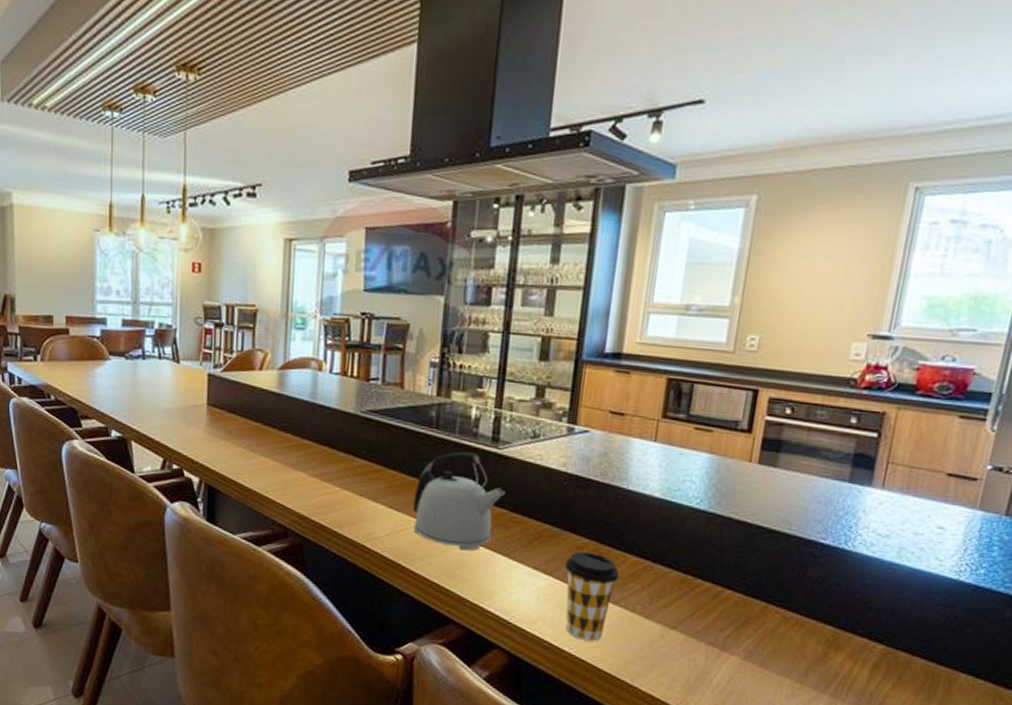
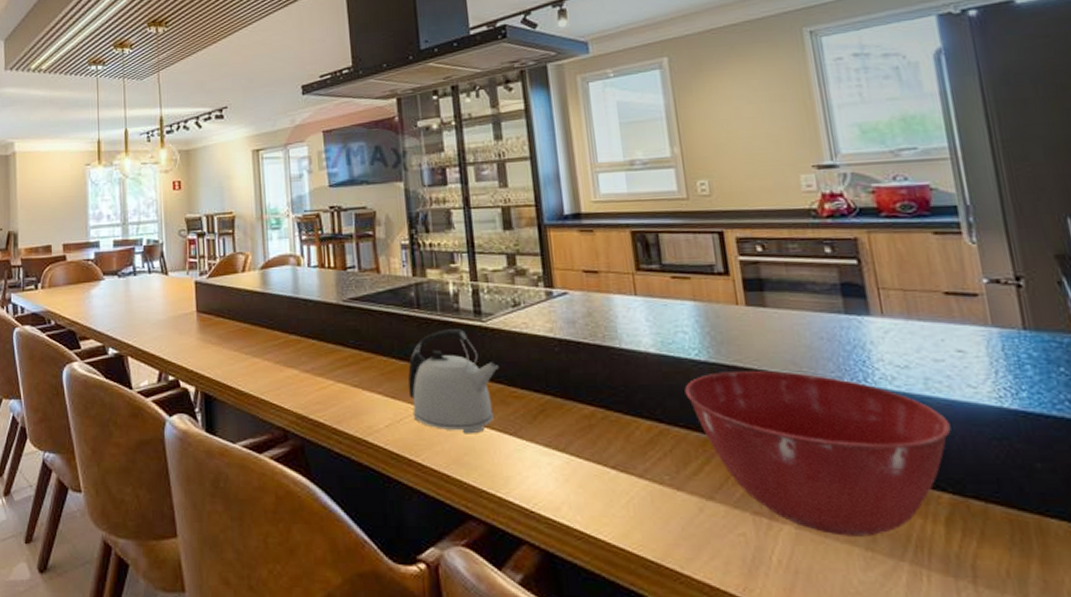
coffee cup: present [564,551,620,642] -> none [575,421,638,524]
mixing bowl: none [677,521,907,672] -> present [685,371,951,537]

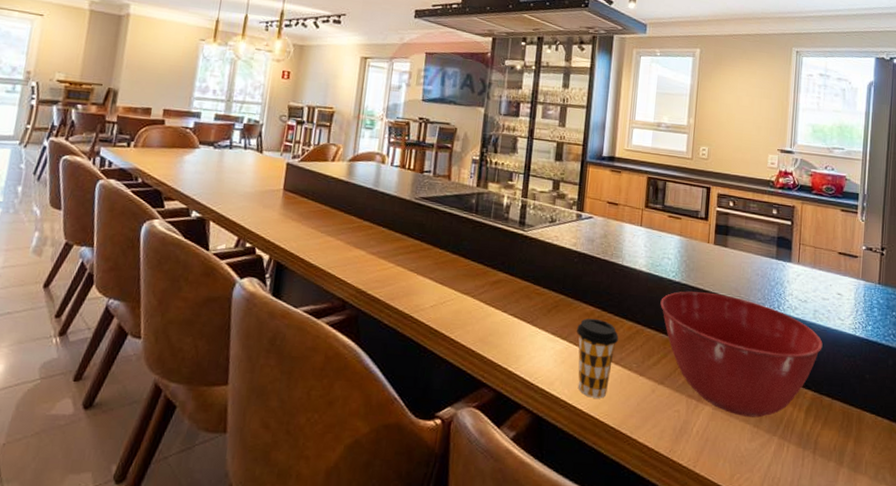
kettle: present [407,329,498,434] -> none [454,233,529,319]
coffee cup: none [575,421,638,524] -> present [576,318,619,399]

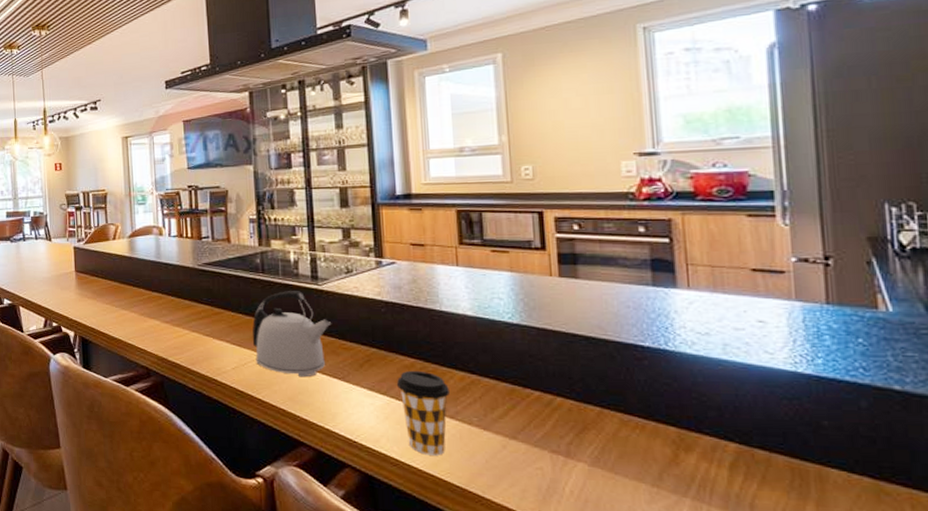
kettle: none [454,233,529,319] -> present [252,291,331,378]
mixing bowl: present [660,291,823,418] -> none [497,333,744,476]

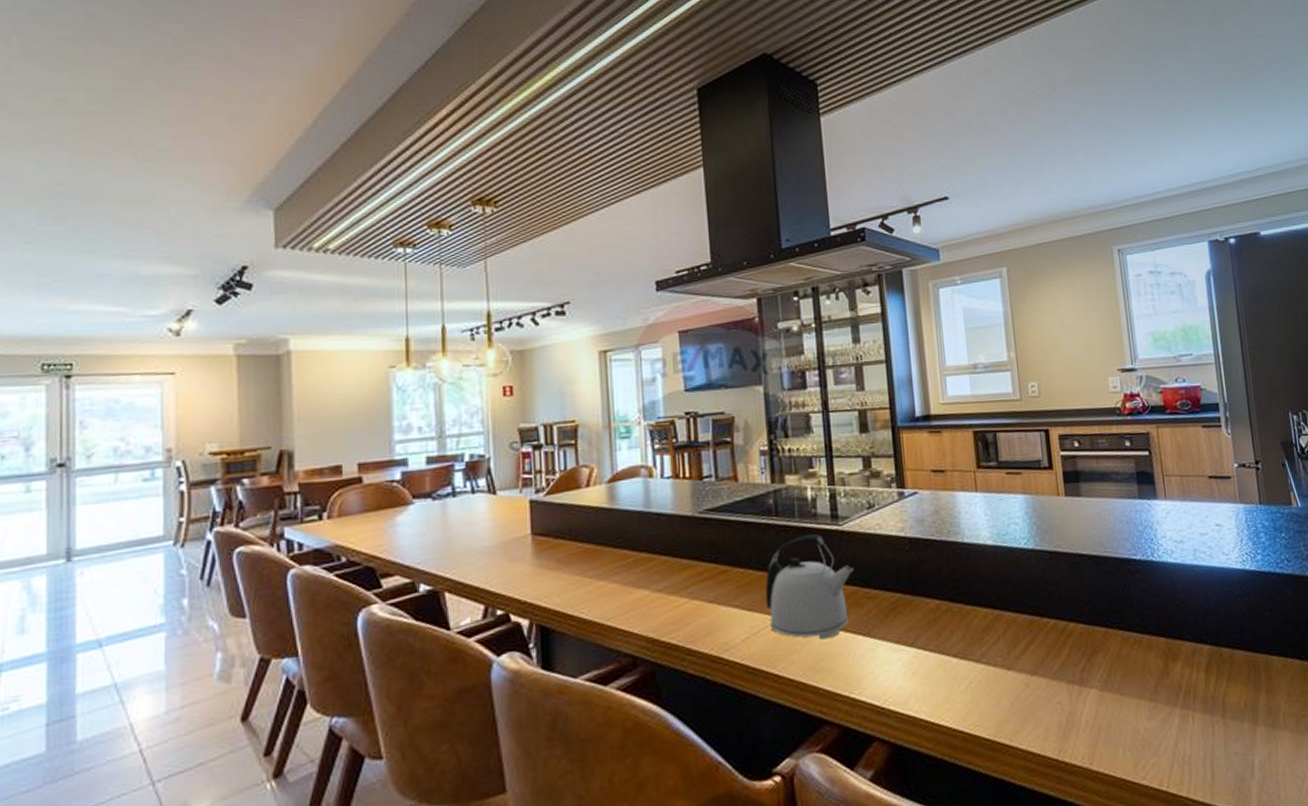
coffee cup: present [396,370,451,456] -> none [922,612,976,709]

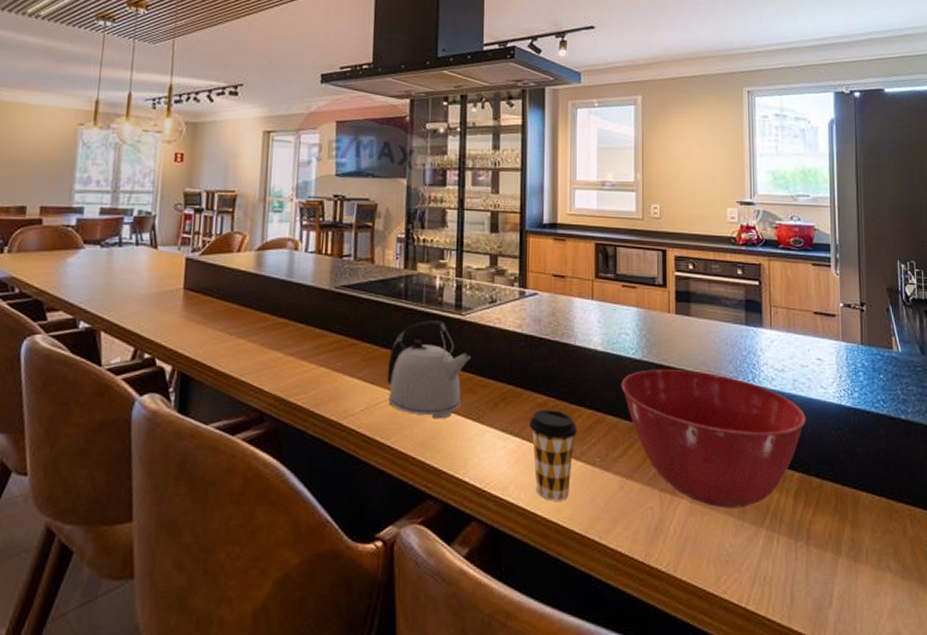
coffee cup: none [922,612,976,709] -> present [528,409,578,501]
mixing bowl: none [1015,553,1211,692] -> present [621,369,806,508]

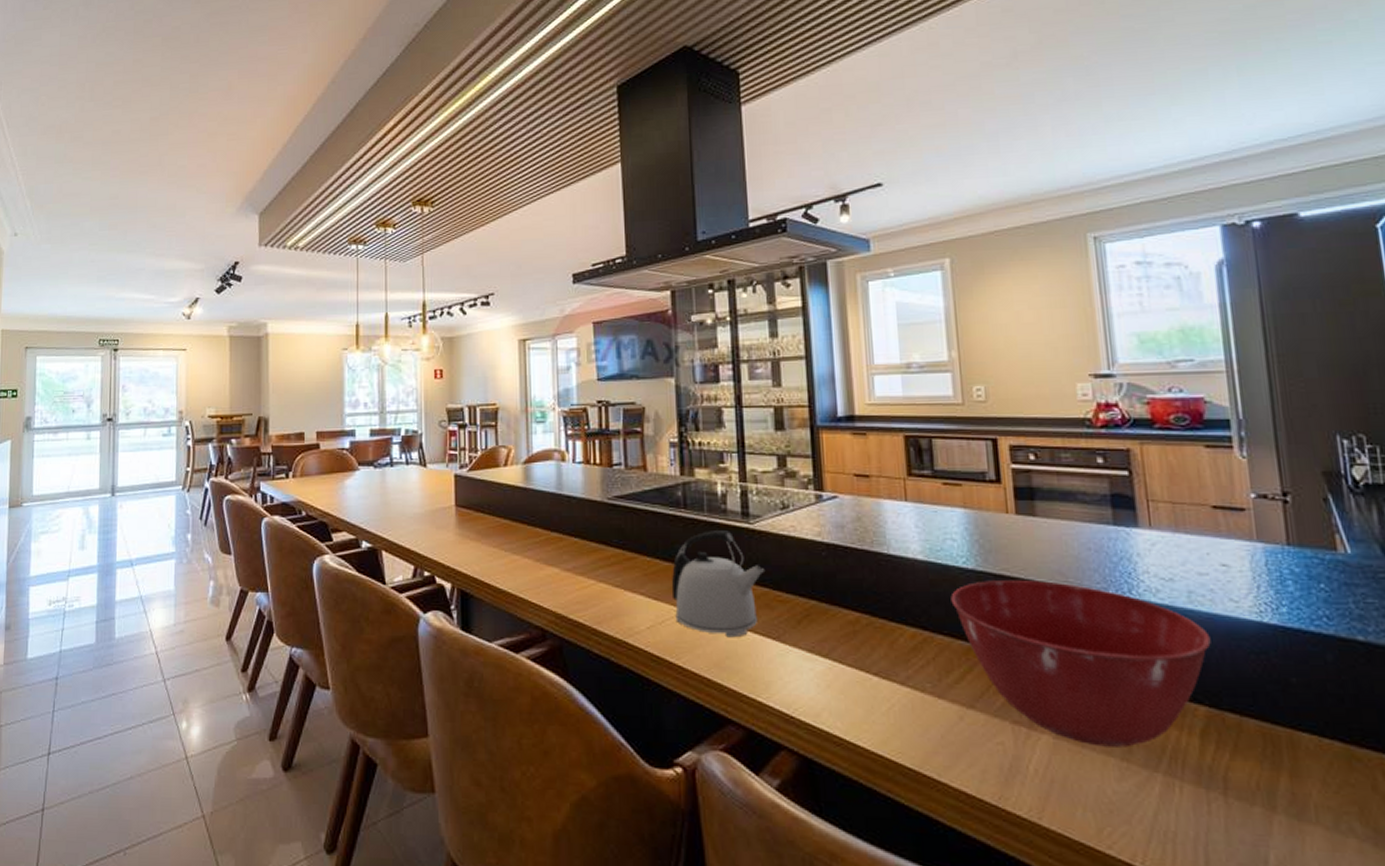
coffee cup: present [528,409,578,501] -> none [839,627,901,731]

